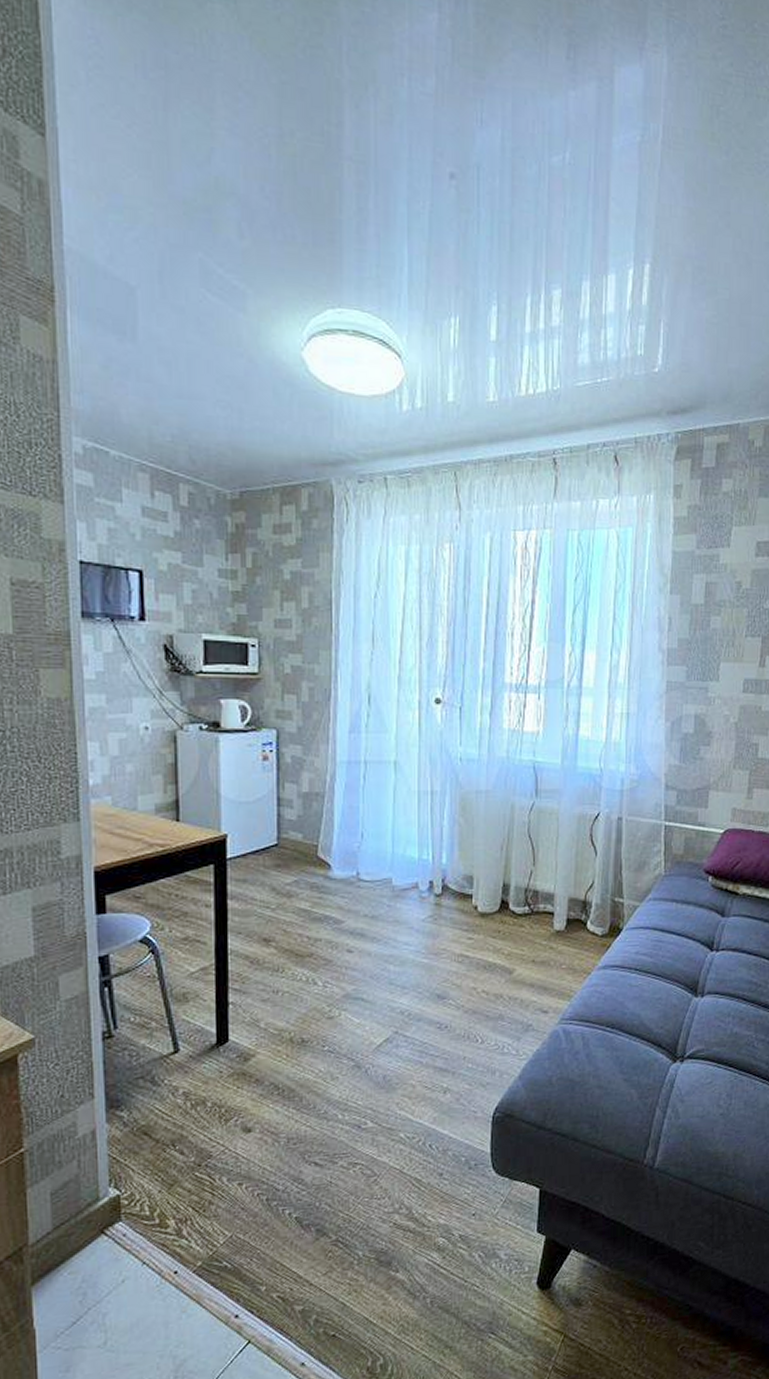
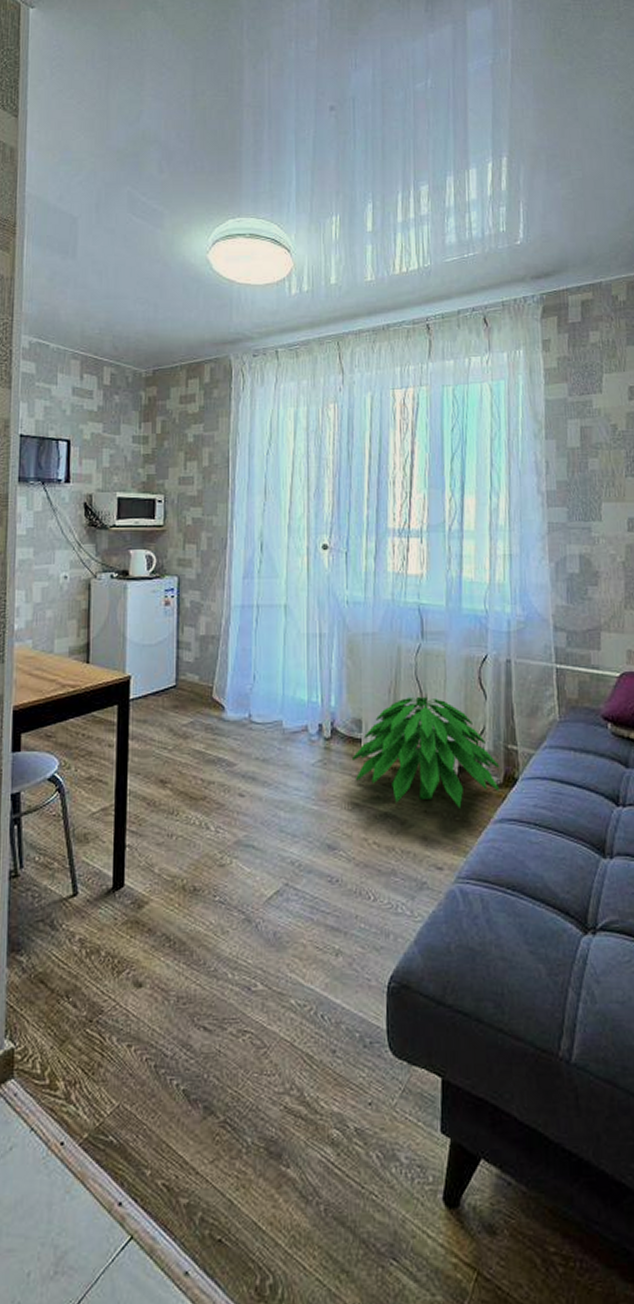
indoor plant: none [463,851,607,957] -> present [353,694,500,808]

